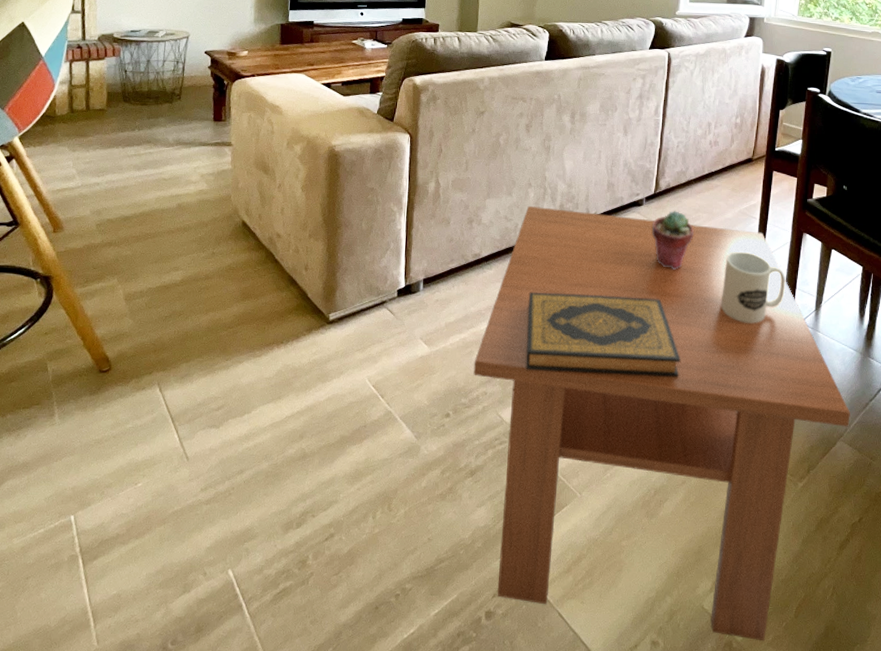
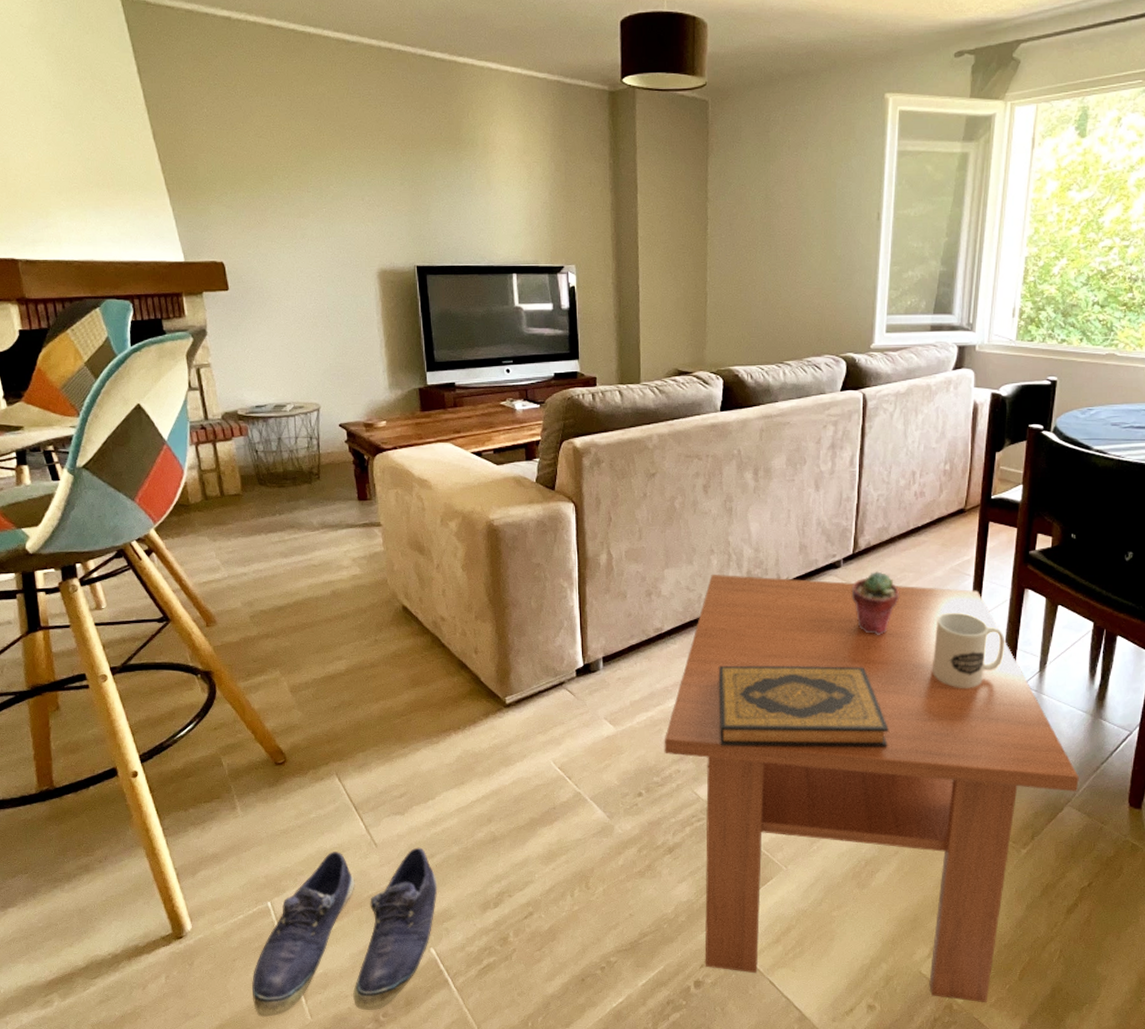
shoe: none [40,462,244,642] -> present [252,847,438,1017]

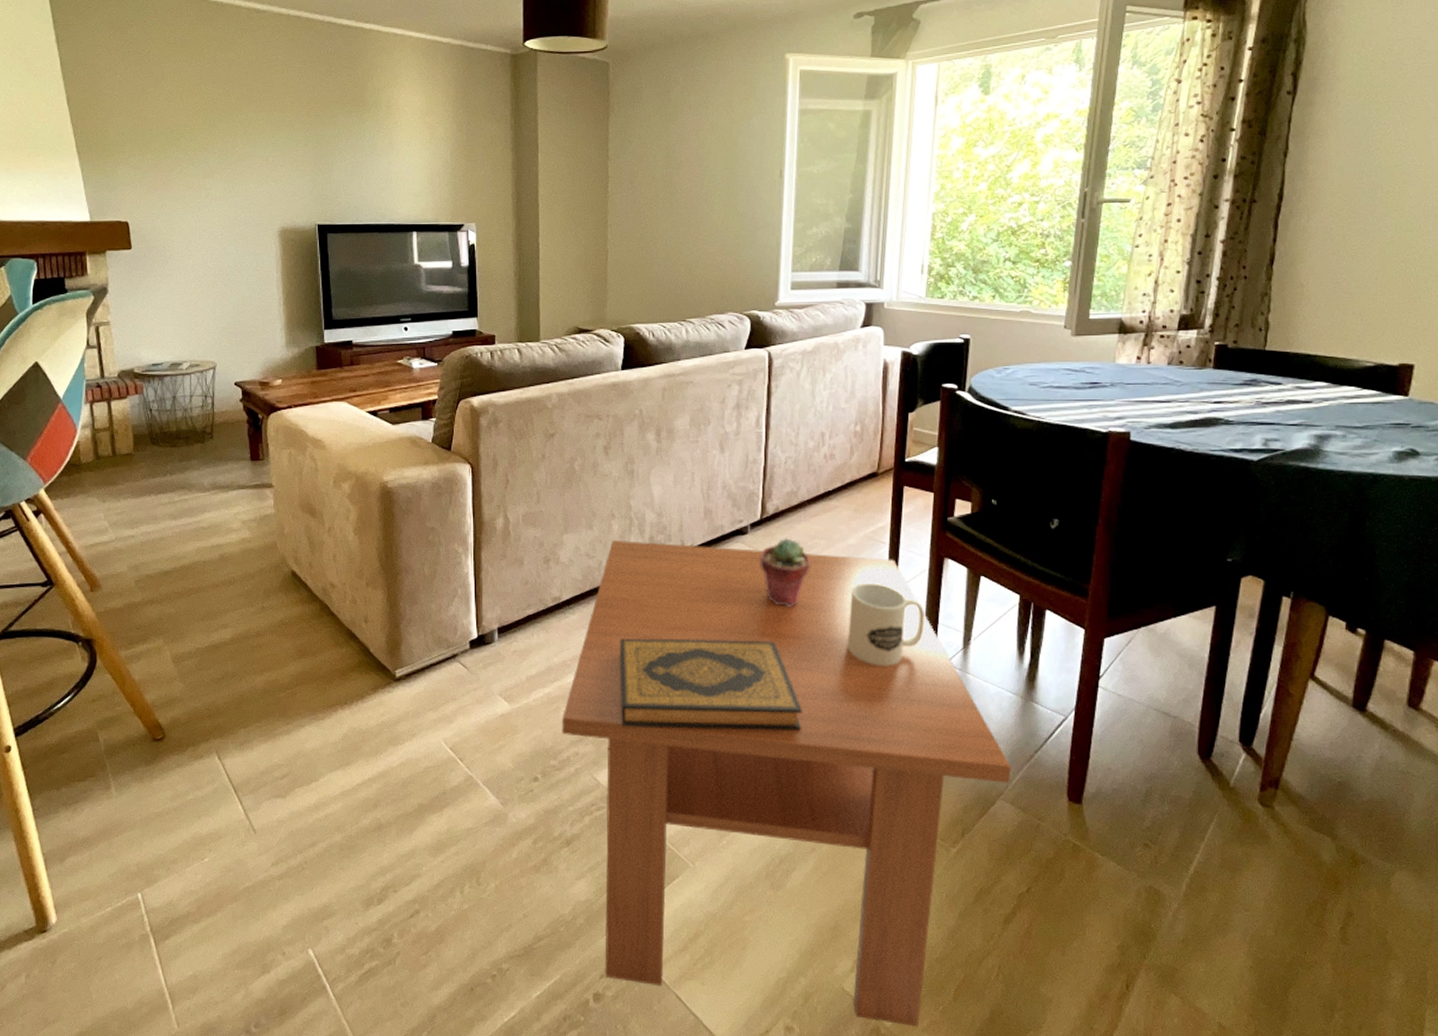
shoe: present [252,847,438,1017] -> none [117,834,318,1025]

